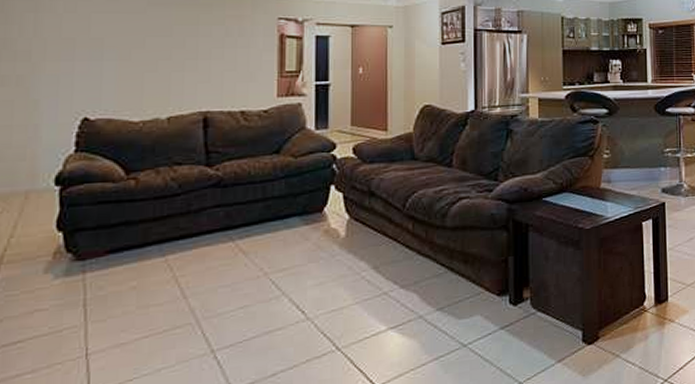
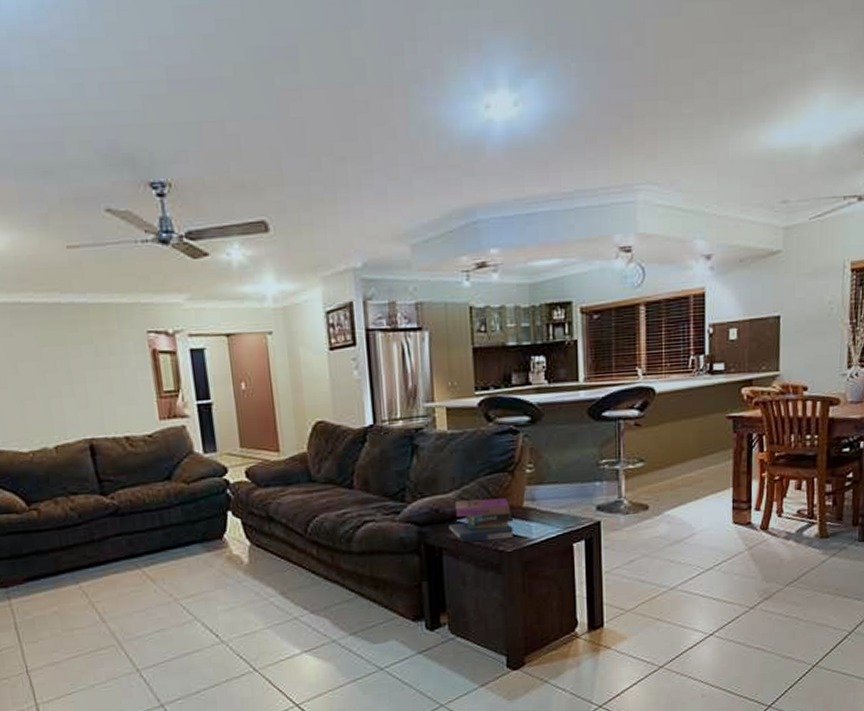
books: none [535,179,592,219] -> present [448,498,514,542]

